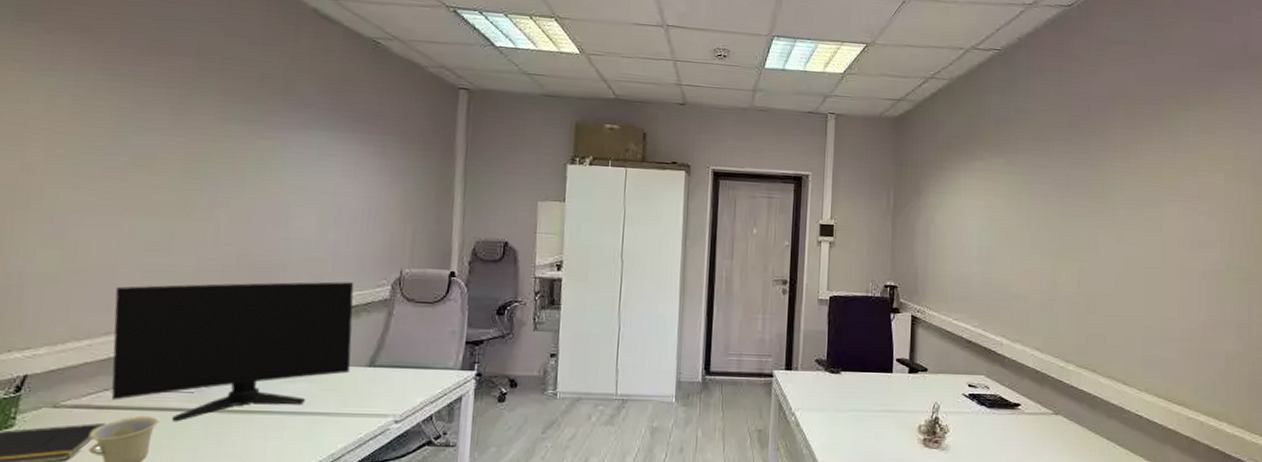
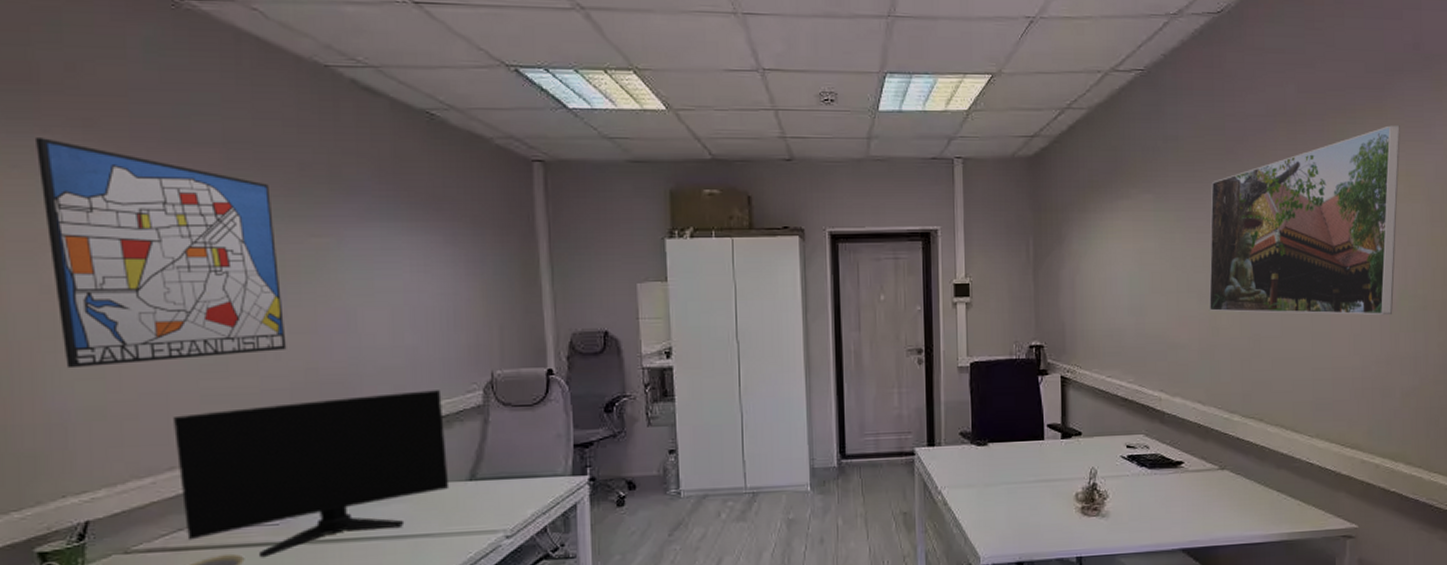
wall art: none [31,38,231,238] -> present [36,138,287,369]
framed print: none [1050,114,1229,284] -> present [1208,125,1400,316]

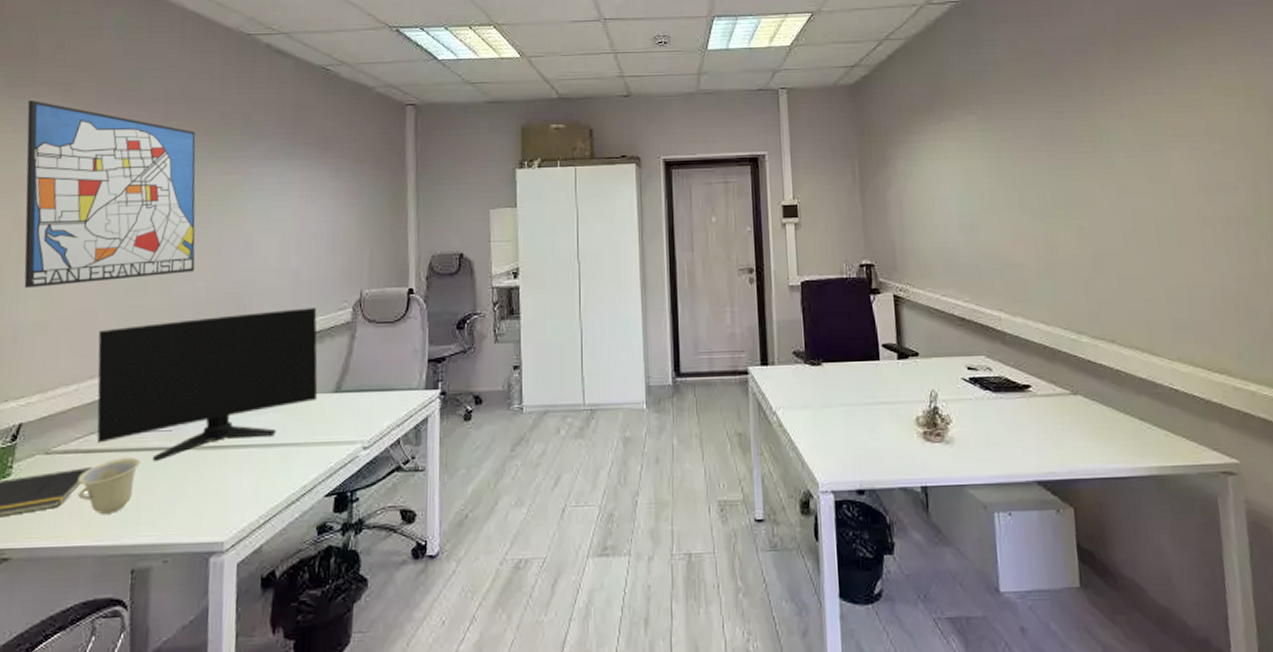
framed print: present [1208,125,1400,316] -> none [1035,41,1249,231]

